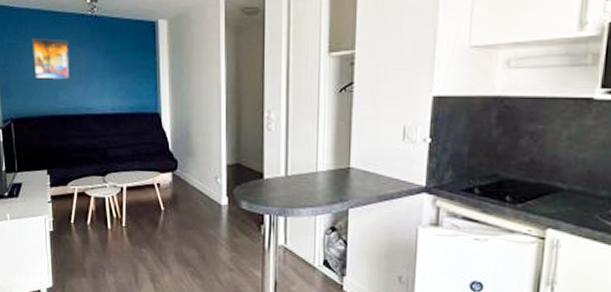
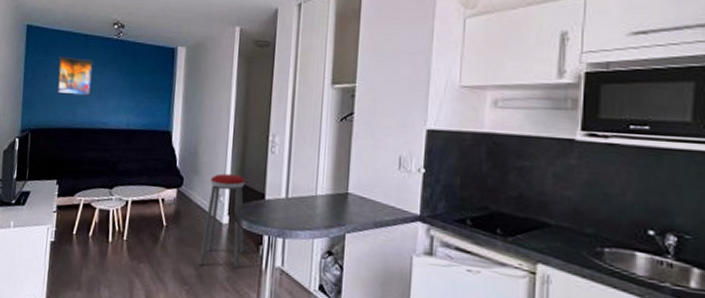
music stool: none [201,154,246,249] -> present [198,173,245,269]

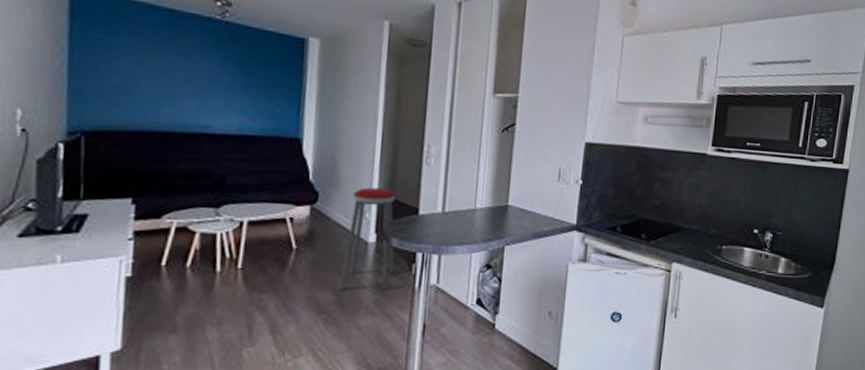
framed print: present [57,56,93,96] -> none [126,34,185,91]

